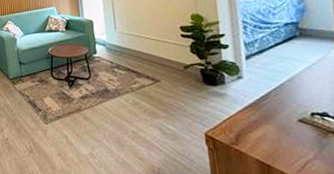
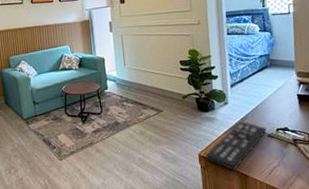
remote control: none [213,100,297,158] -> present [205,121,267,171]

